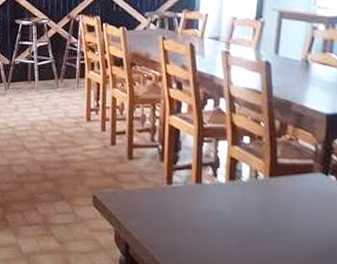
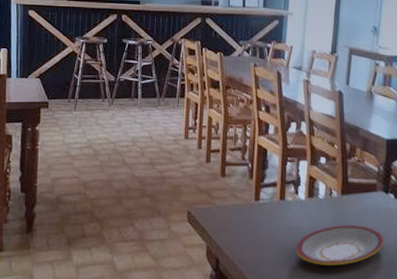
plate: none [215,210,322,253] -> present [296,225,384,266]

